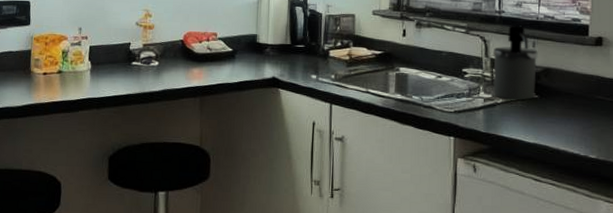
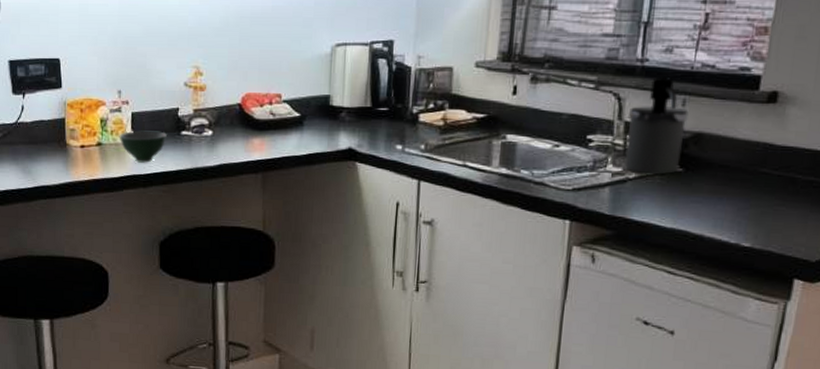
bowl: none [77,61,119,88] -> present [119,130,167,163]

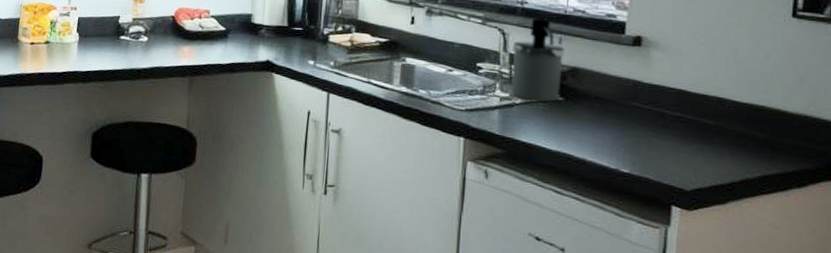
bowl: present [119,130,167,163] -> none [65,33,107,62]

